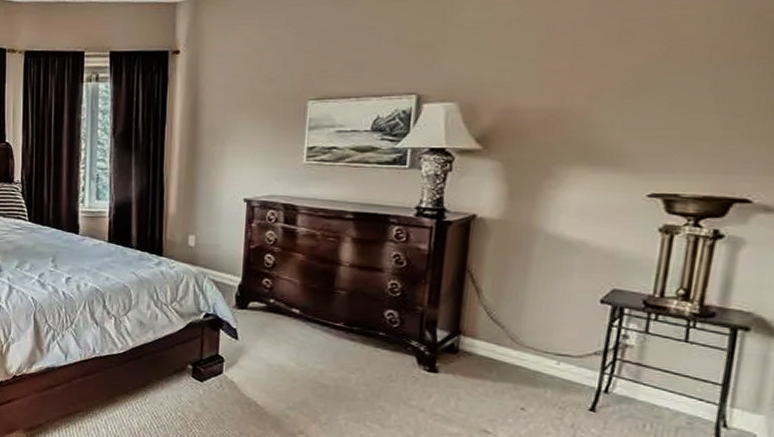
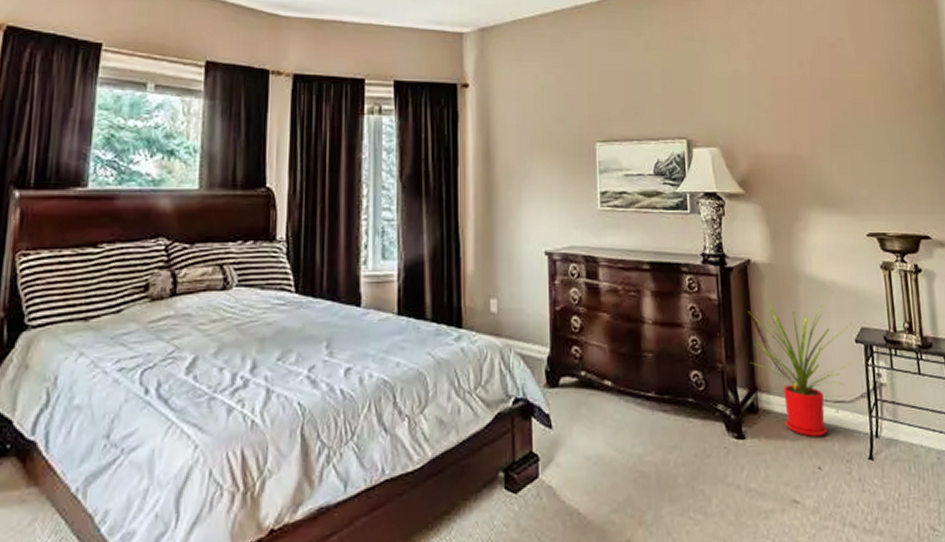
house plant: none [460,253,601,383] -> present [748,299,853,437]

